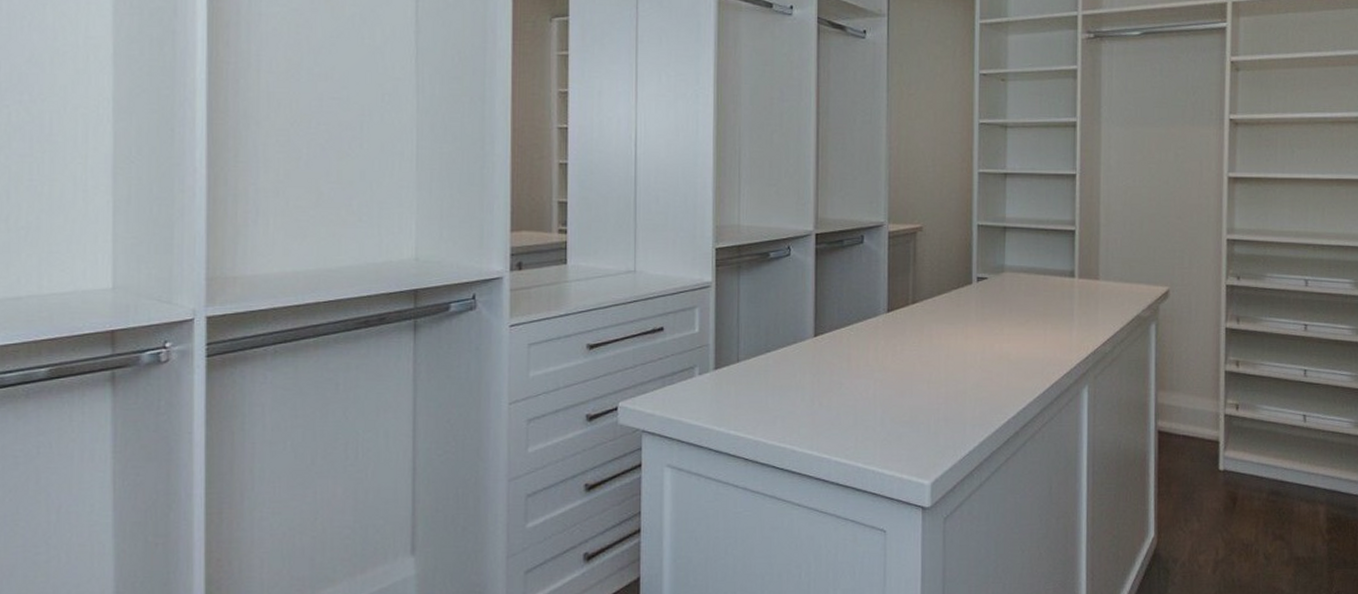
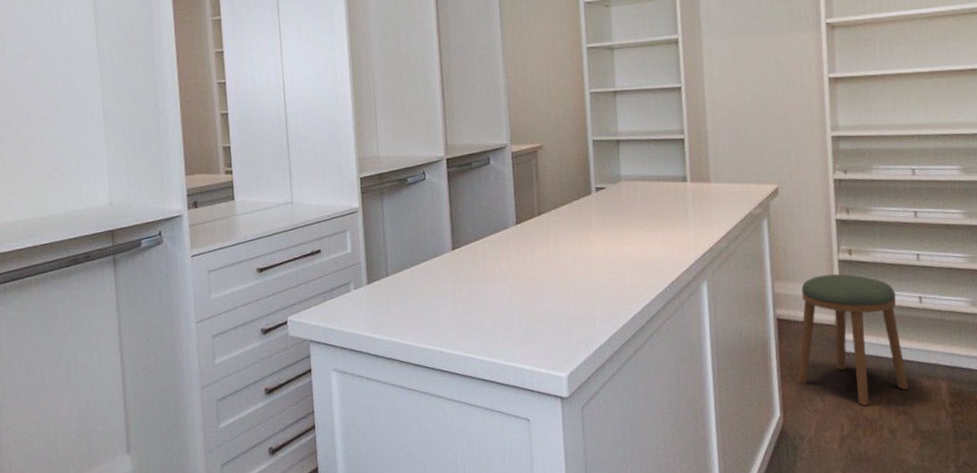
stool: none [1175,386,1287,528] -> present [797,274,908,405]

